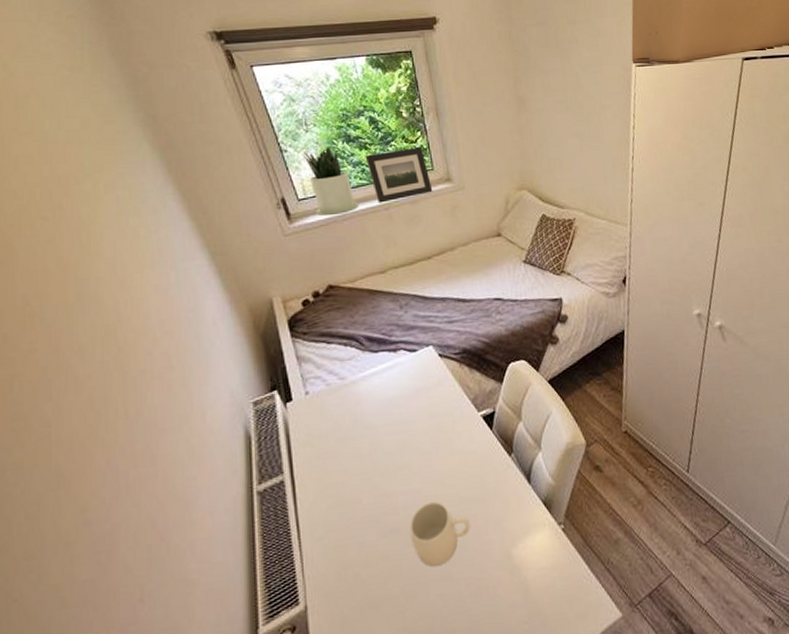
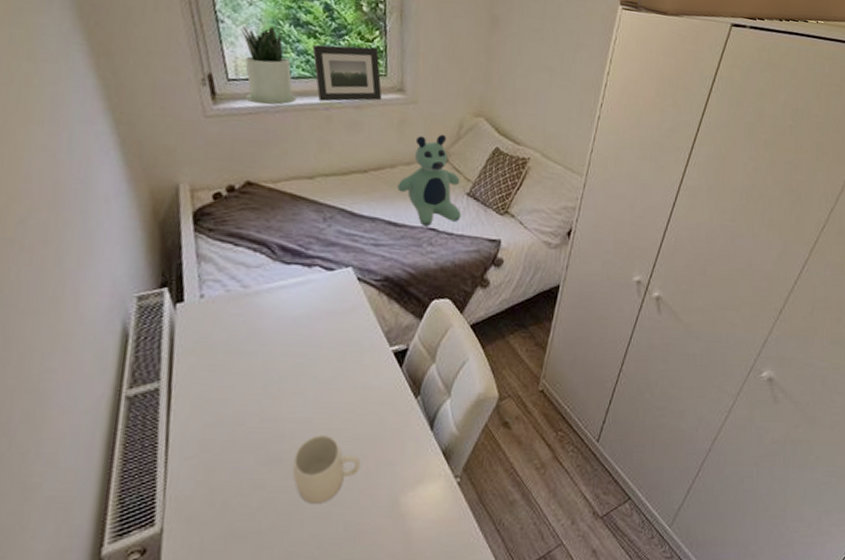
bear: none [460,212,522,298] -> present [397,134,462,227]

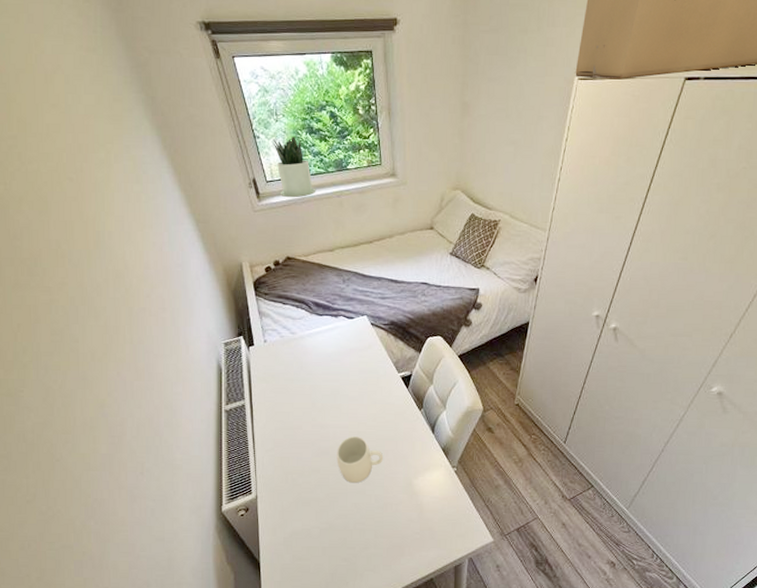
picture frame: present [312,44,382,102] -> none [324,143,379,191]
bear: present [397,134,462,227] -> none [396,207,447,281]

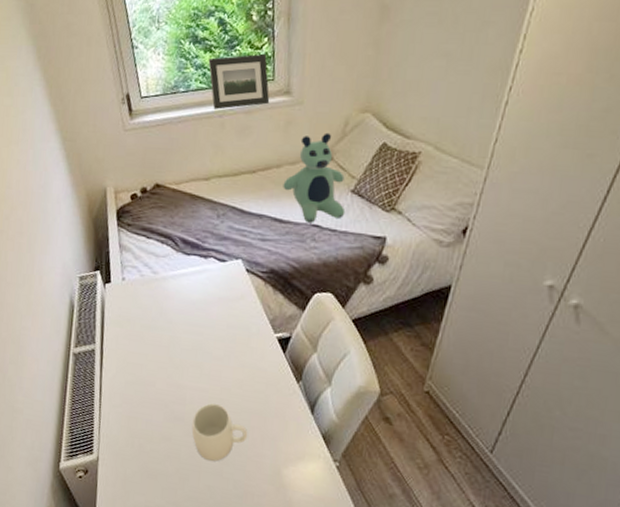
planter: present [271,136,316,198] -> none [150,47,196,117]
picture frame: none [324,143,379,191] -> present [208,54,270,110]
bear: none [396,207,447,281] -> present [283,132,346,223]

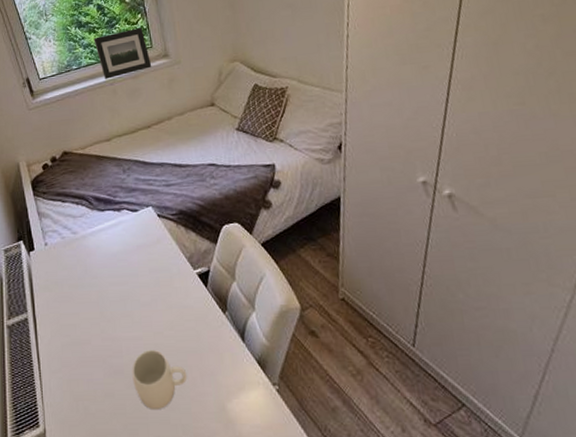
bear: present [283,132,346,223] -> none [176,83,235,163]

